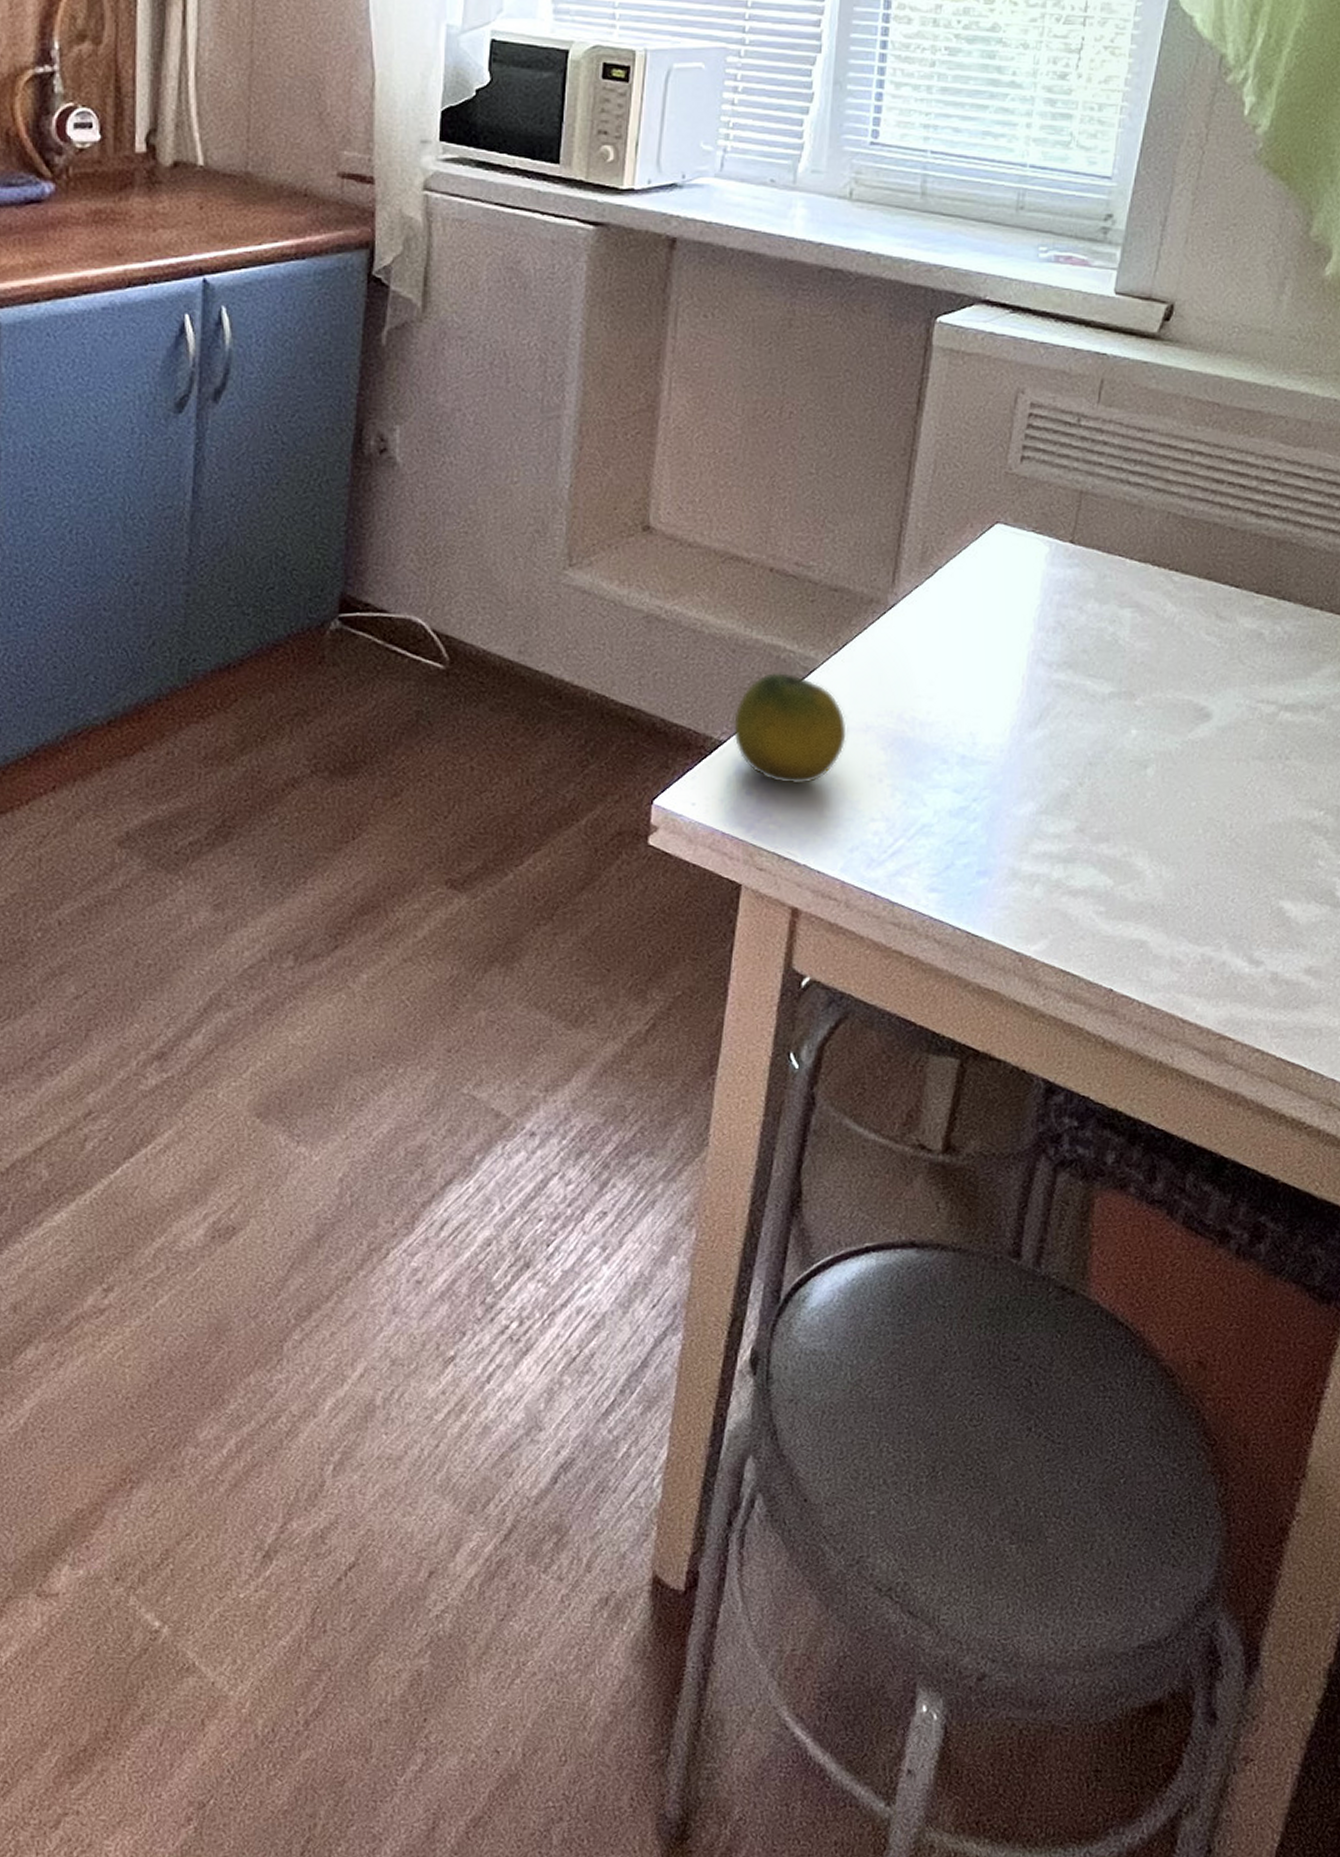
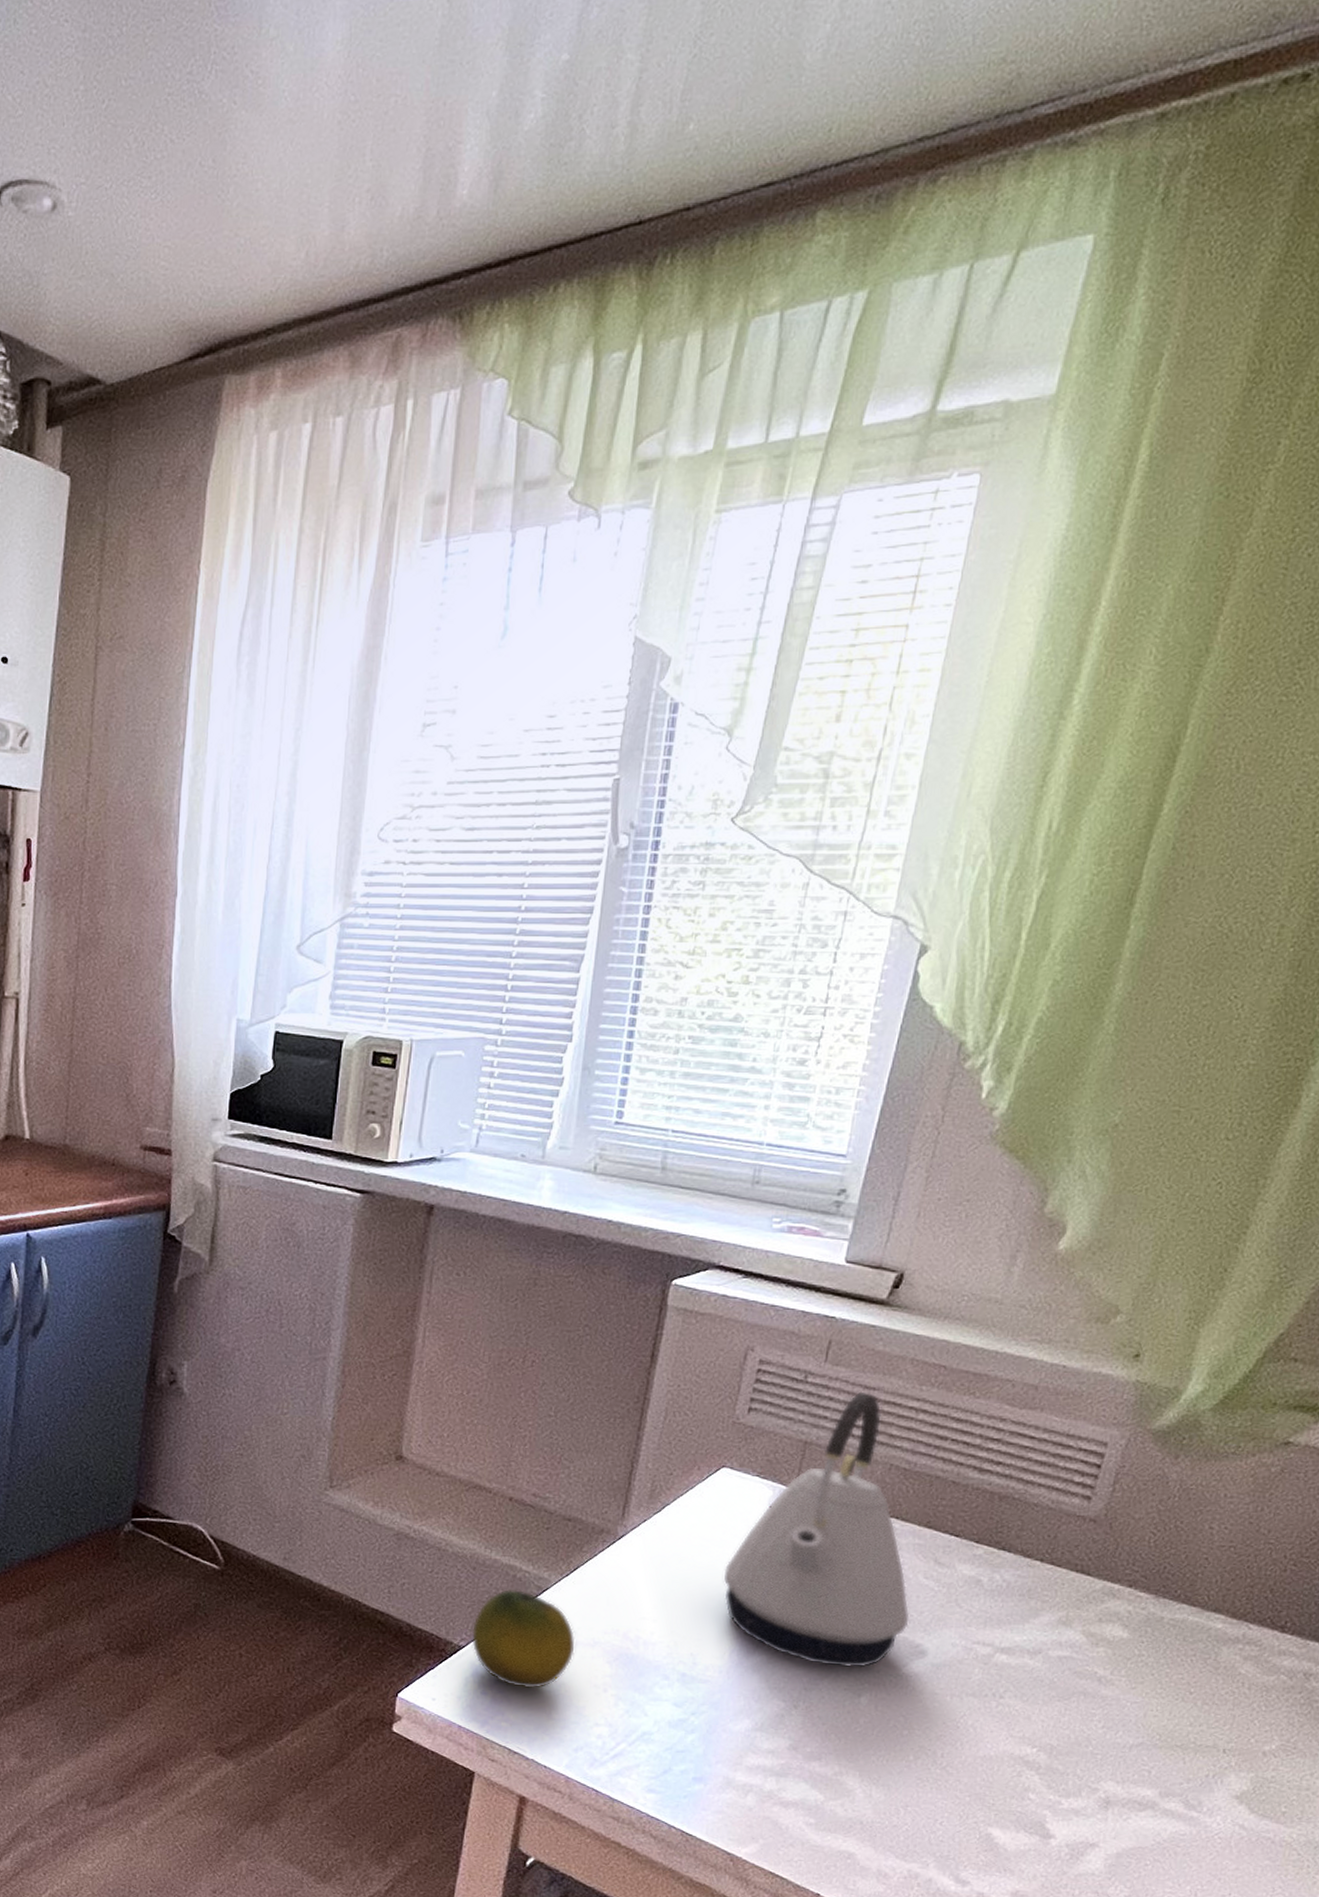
kettle: none [1001,434,1193,736] -> present [723,1391,910,1668]

